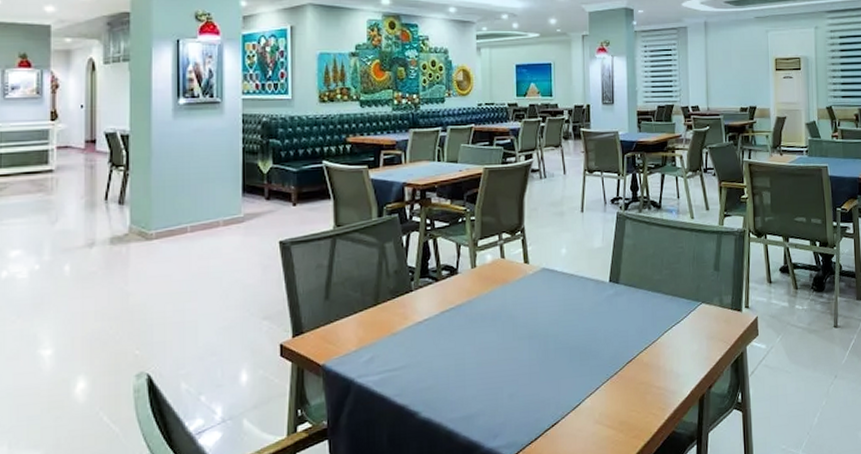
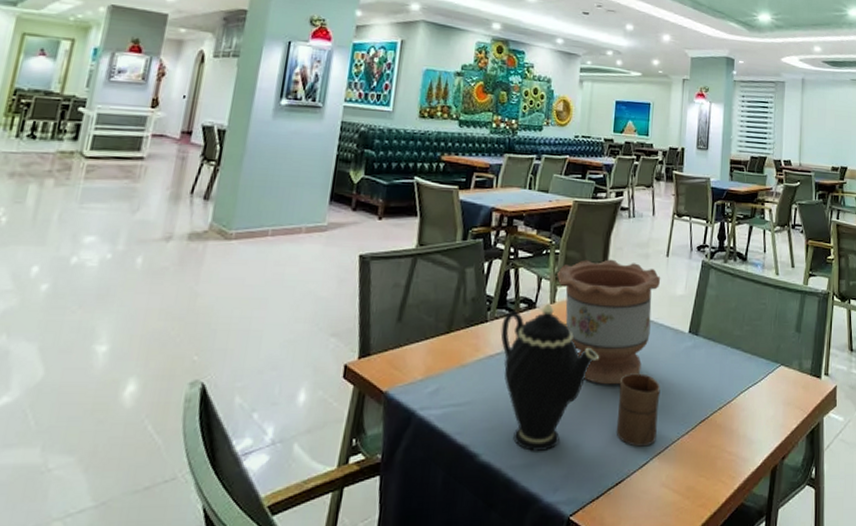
teapot: none [426,268,524,404] -> present [500,303,599,451]
flower pot: none [475,220,578,338] -> present [557,259,661,385]
cup: none [546,324,587,391] -> present [616,373,661,447]

